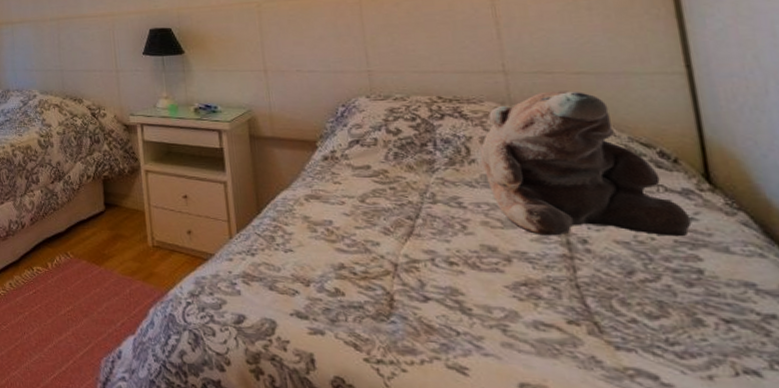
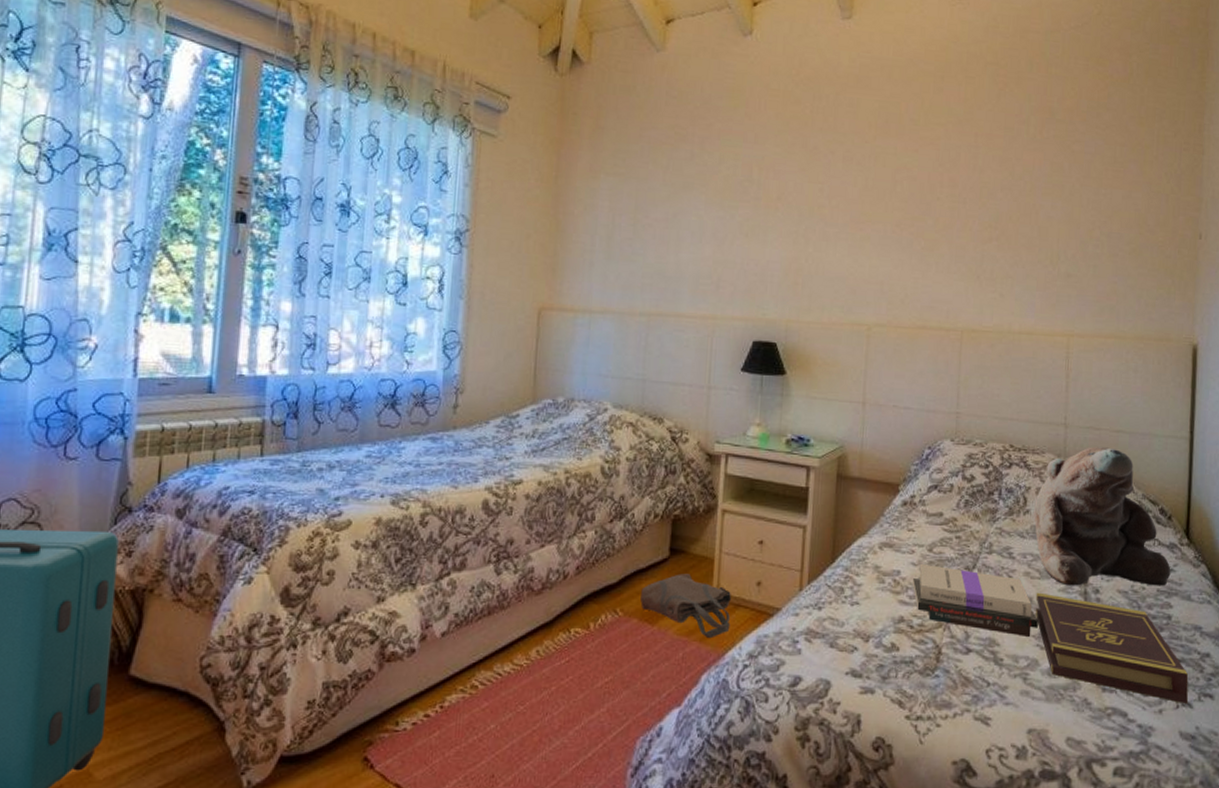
tote bag: none [86,224,169,279] -> present [640,573,731,639]
books: none [347,213,511,287] -> present [912,563,1038,636]
book: none [501,242,753,373] -> present [1036,592,1189,704]

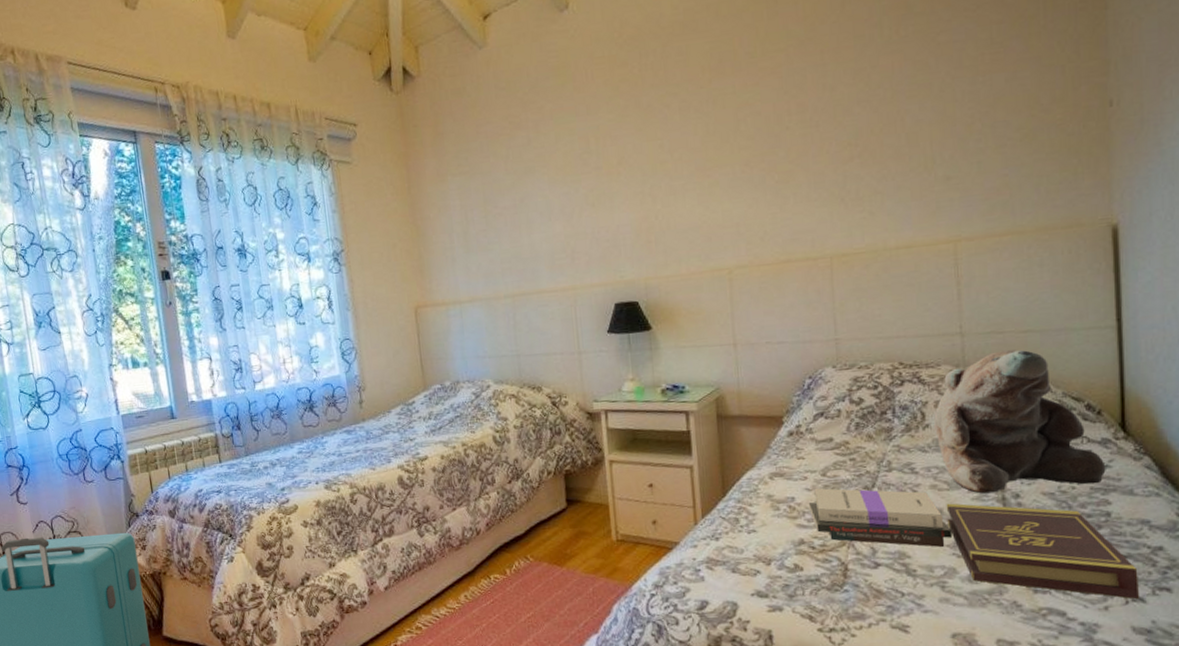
tote bag: present [640,573,731,639] -> none [546,520,633,574]

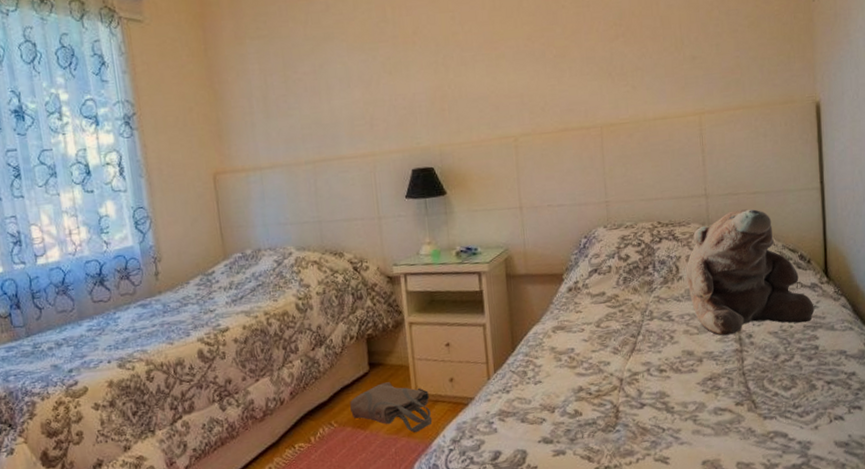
tote bag: none [546,520,633,574] -> present [350,382,432,433]
books: present [808,488,952,547] -> none [585,336,701,386]
book: present [946,503,1139,600] -> none [696,345,839,418]

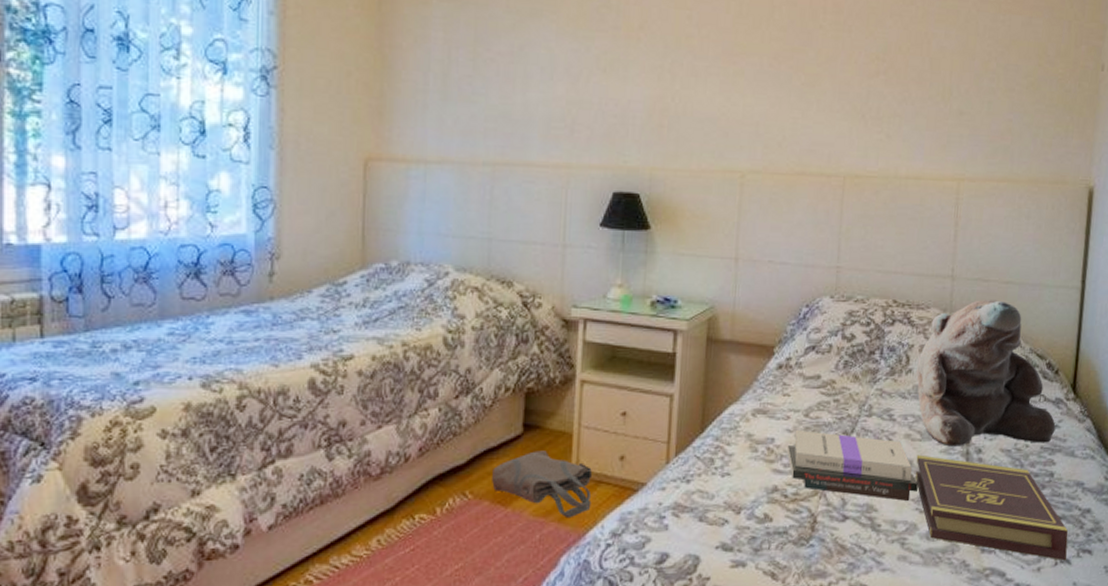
books: none [585,336,701,386] -> present [786,429,918,501]
book: none [696,345,839,418] -> present [915,454,1068,561]

